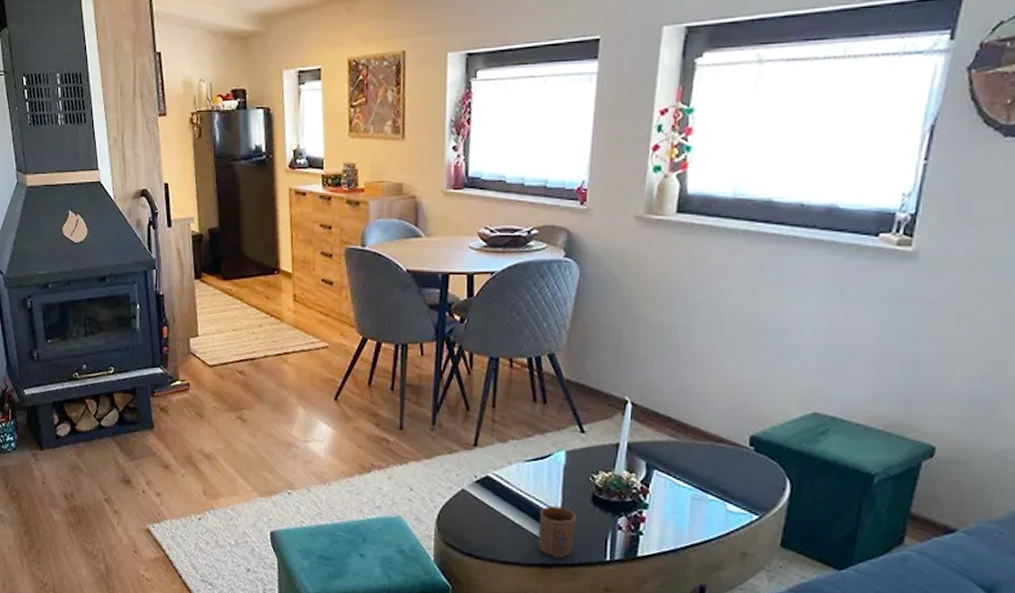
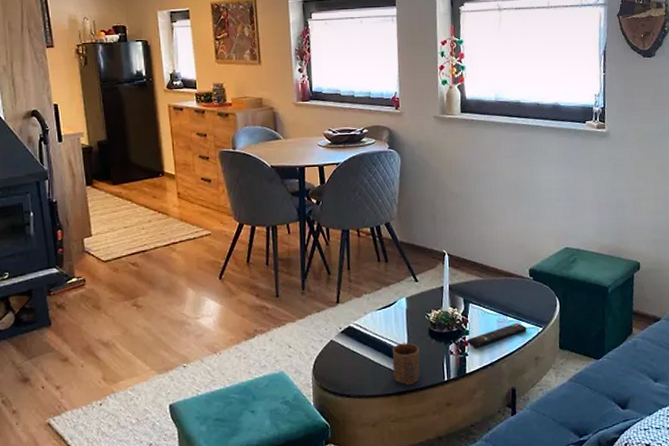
remote control: none [644,503,735,528] -> present [467,322,527,348]

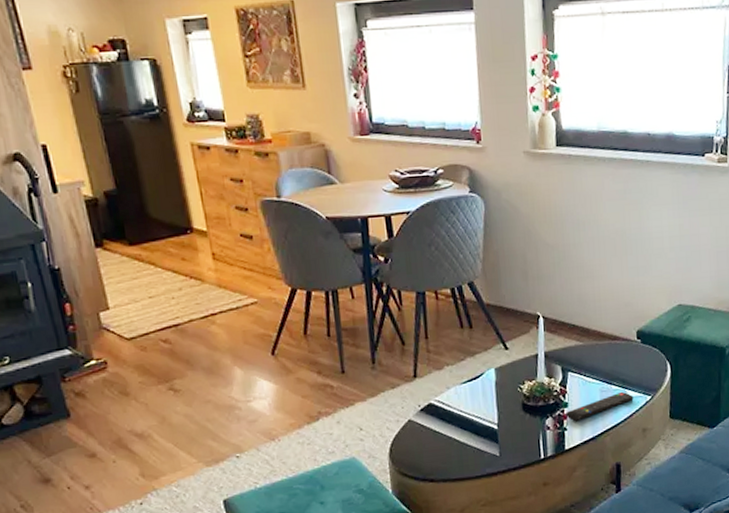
cup: present [392,342,420,385] -> none [480,419,513,465]

